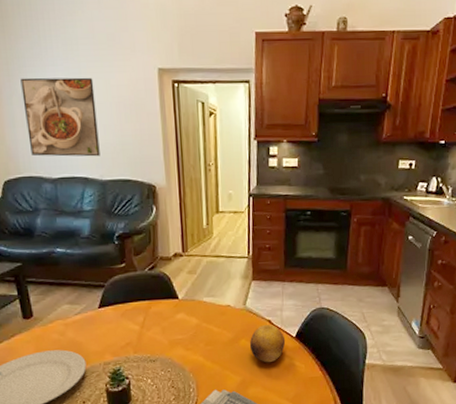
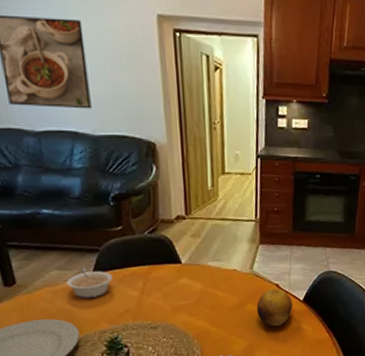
legume: none [76,301,116,332] -> present [66,267,113,299]

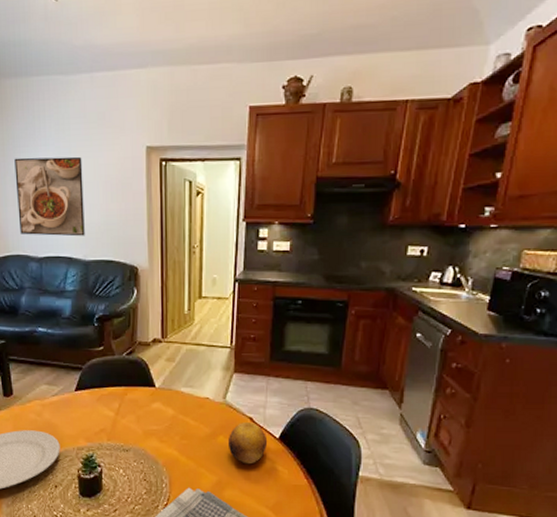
legume: present [66,267,113,299] -> none [53,383,92,415]

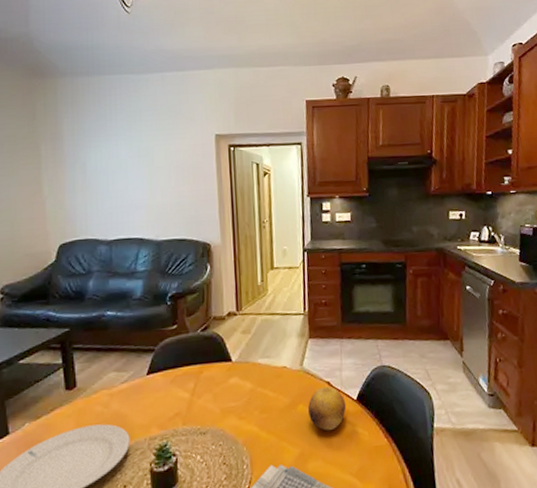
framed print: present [14,156,85,237] -> none [84,144,157,219]

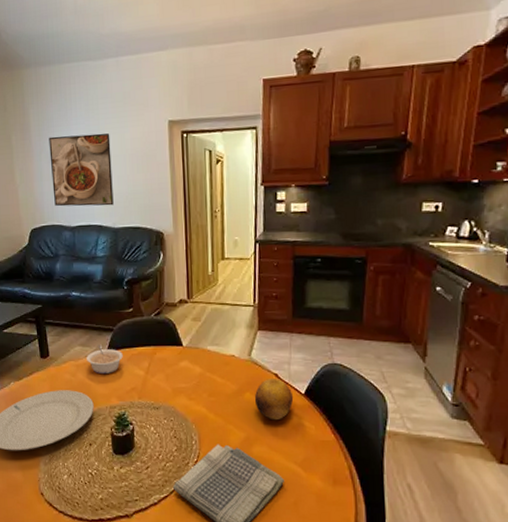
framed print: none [84,144,157,219] -> present [49,133,114,207]
legume: none [122,367,165,402] -> present [86,344,123,375]

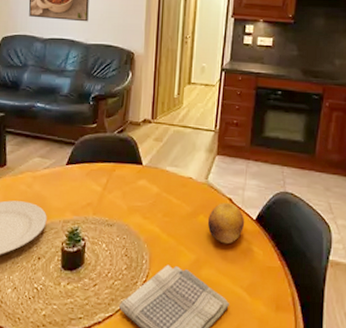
legume: present [86,344,123,375] -> none [44,157,82,188]

